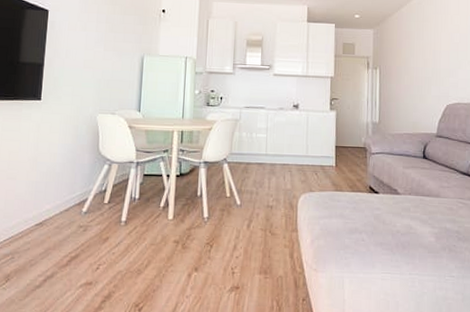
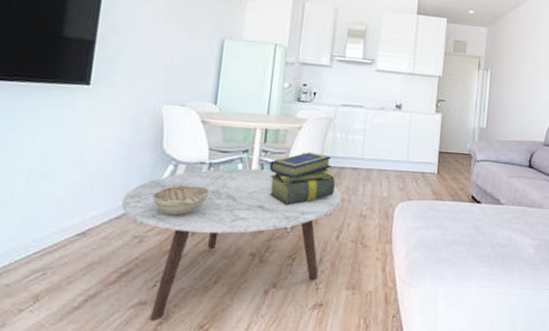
coffee table: none [69,166,250,300] -> present [122,168,342,322]
decorative bowl: none [93,181,138,208] -> present [152,185,209,216]
stack of books: none [186,150,243,198] -> present [267,152,335,206]

